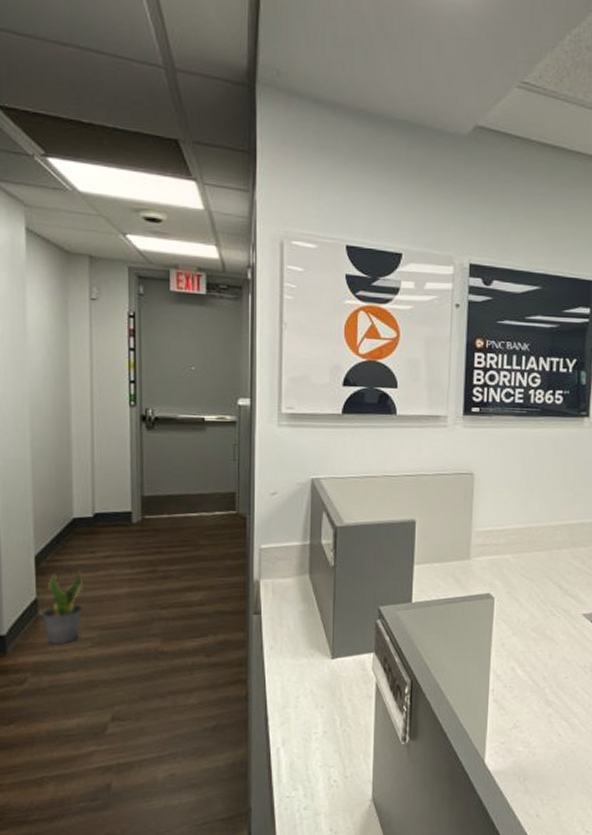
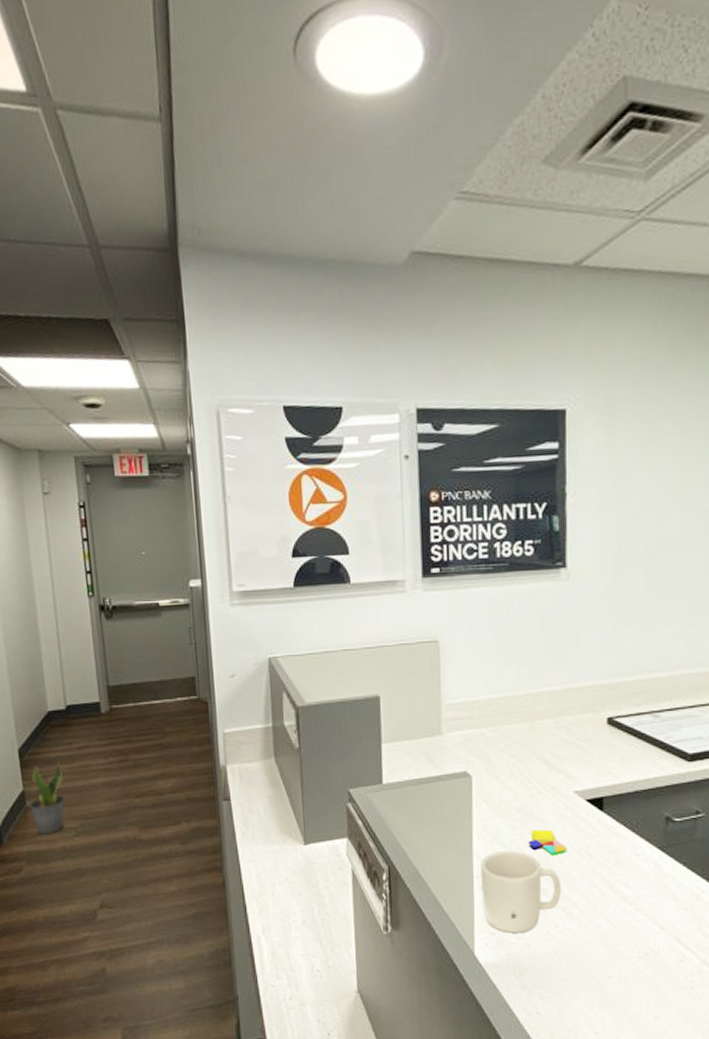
mug: none [495,666,566,742] -> present [481,850,562,933]
sticky notes: none [539,648,574,671] -> present [528,830,567,855]

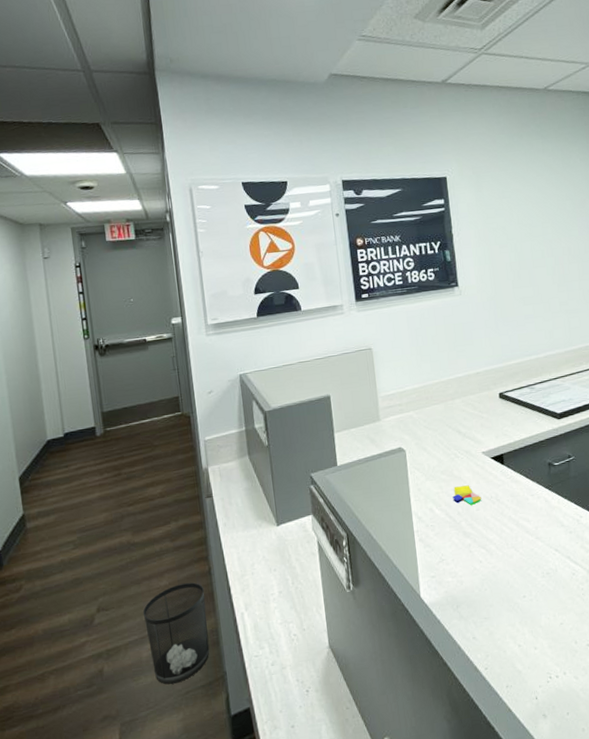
potted plant: present [29,762,65,835] -> none [28,484,64,552]
waste bin: none [148,892,221,998] -> present [143,582,210,685]
mug: present [481,850,562,933] -> none [418,505,481,574]

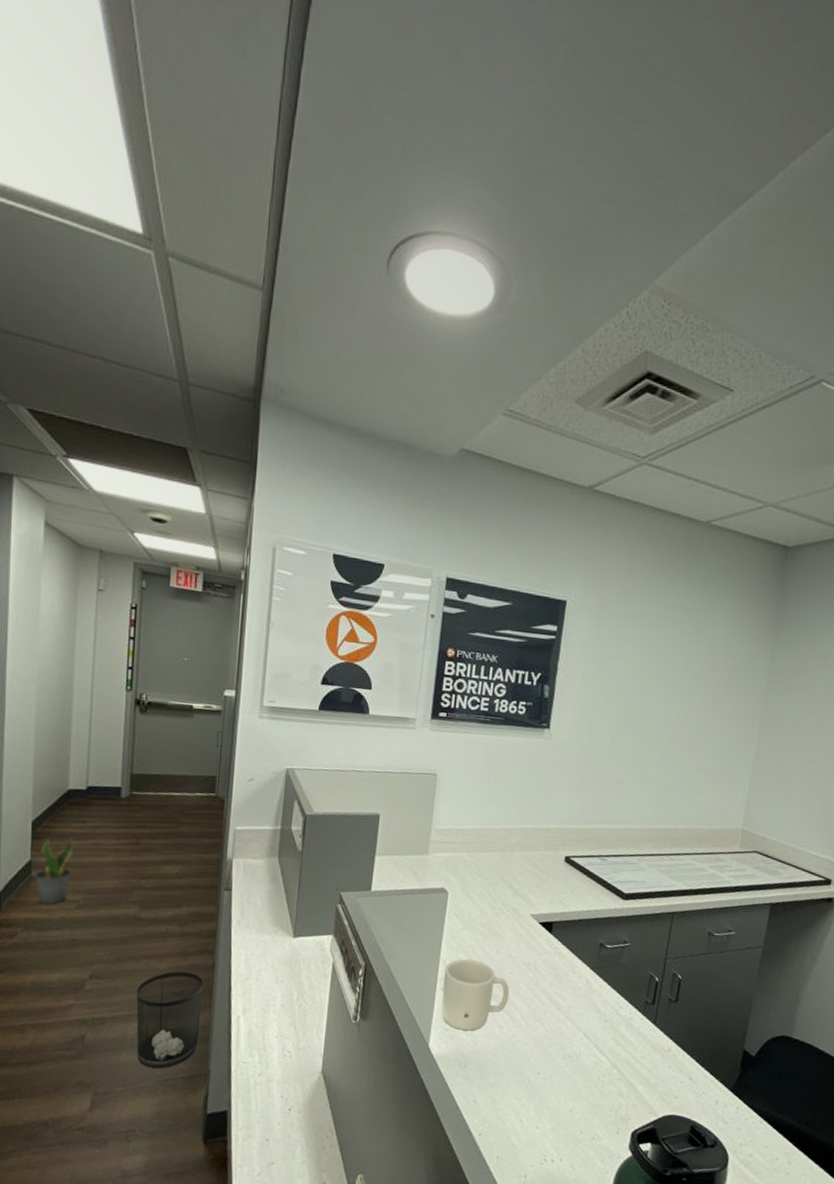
potted plant: none [28,484,64,552] -> present [34,837,73,905]
mug: none [418,505,481,574] -> present [441,958,510,1031]
sticky notes: present [452,485,482,505] -> none [487,943,519,967]

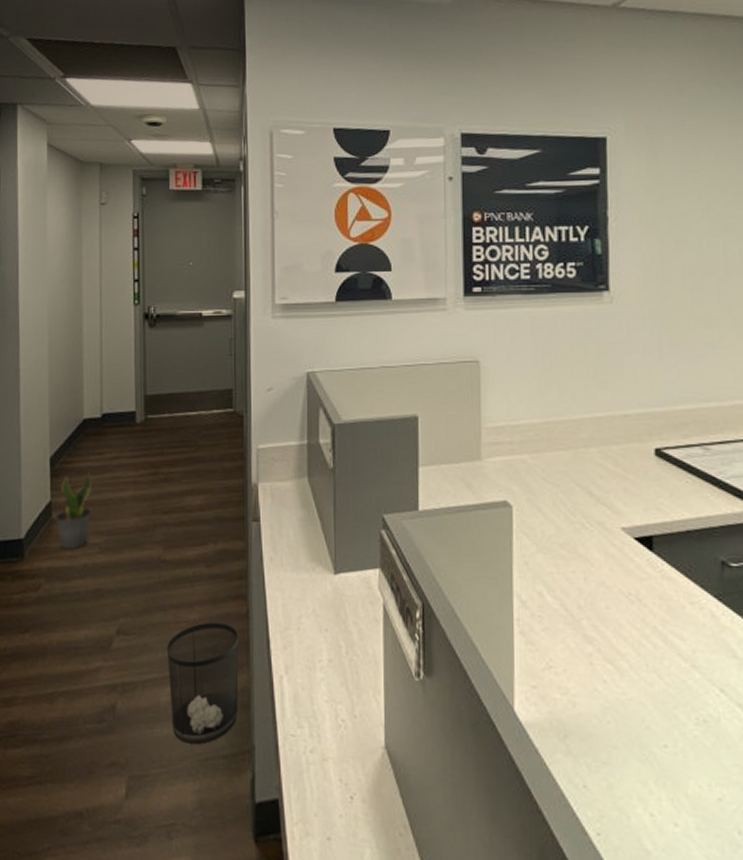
mug: present [441,958,510,1031] -> none [521,591,610,688]

